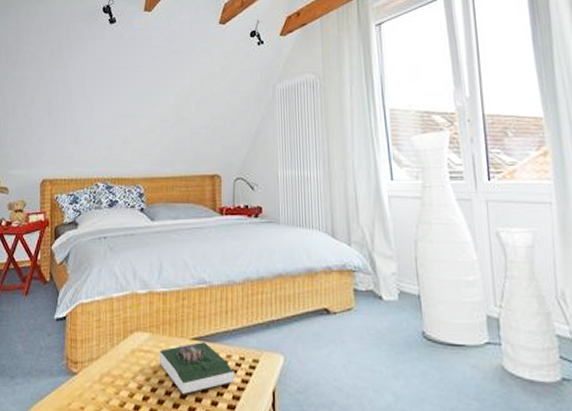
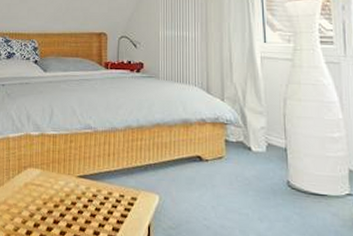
book: present [159,342,235,394] -> none [48,180,115,224]

